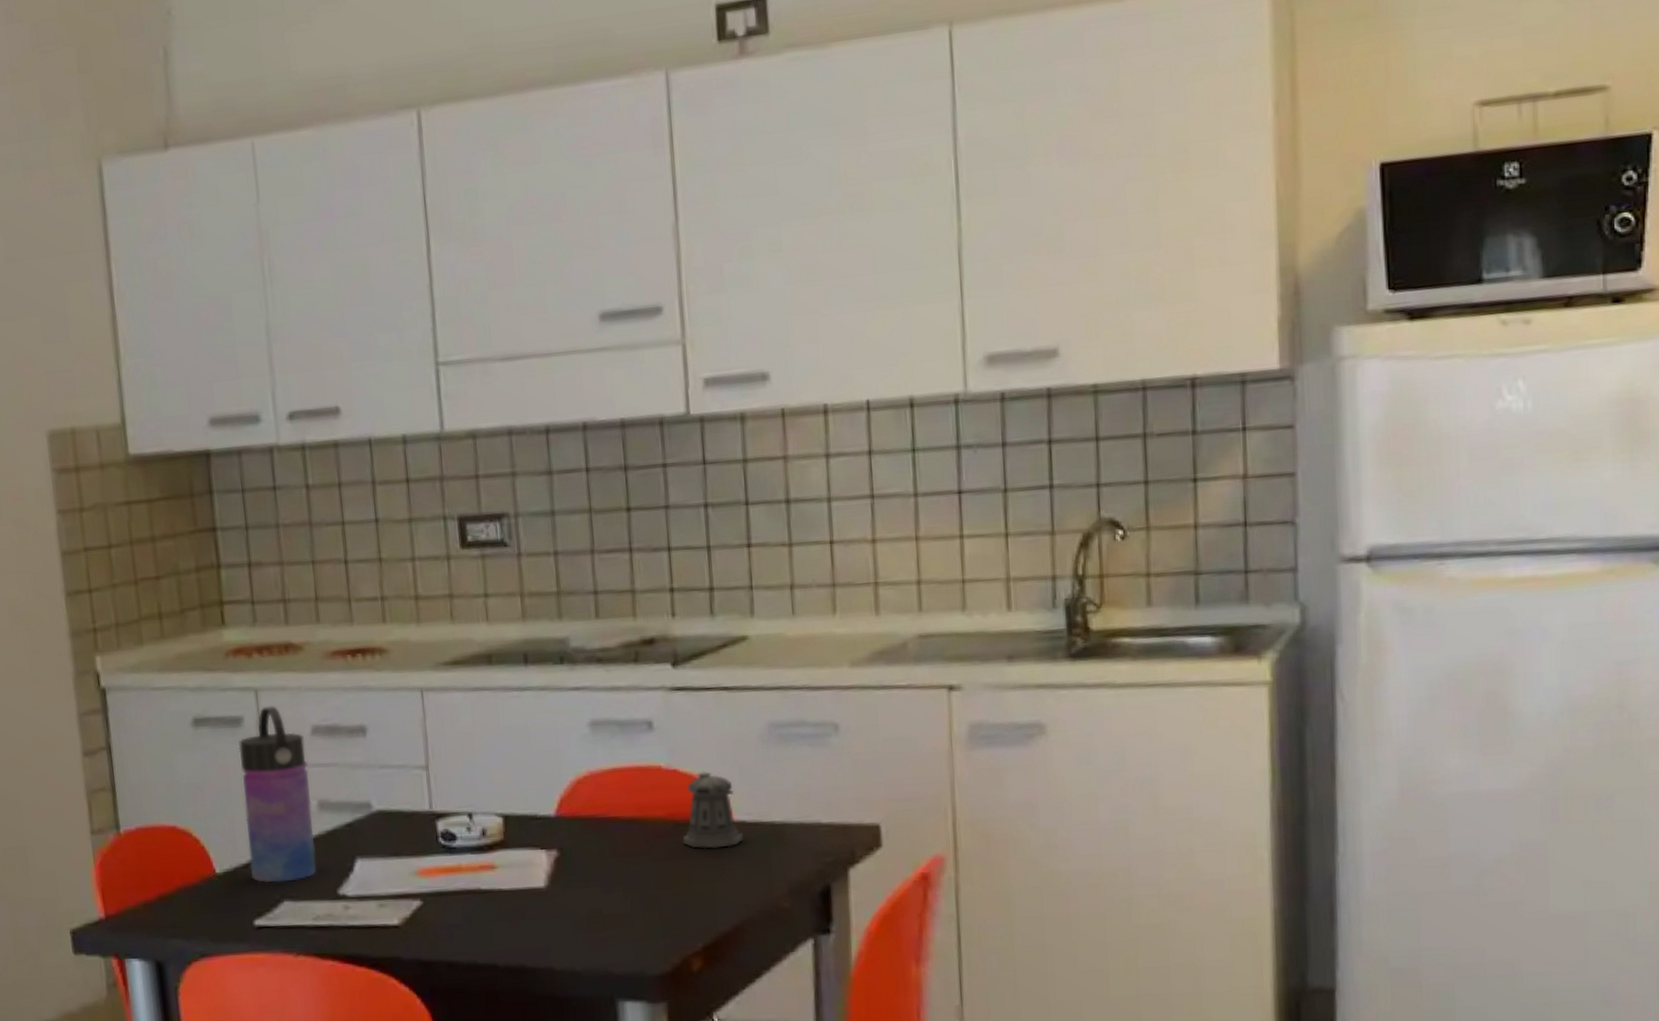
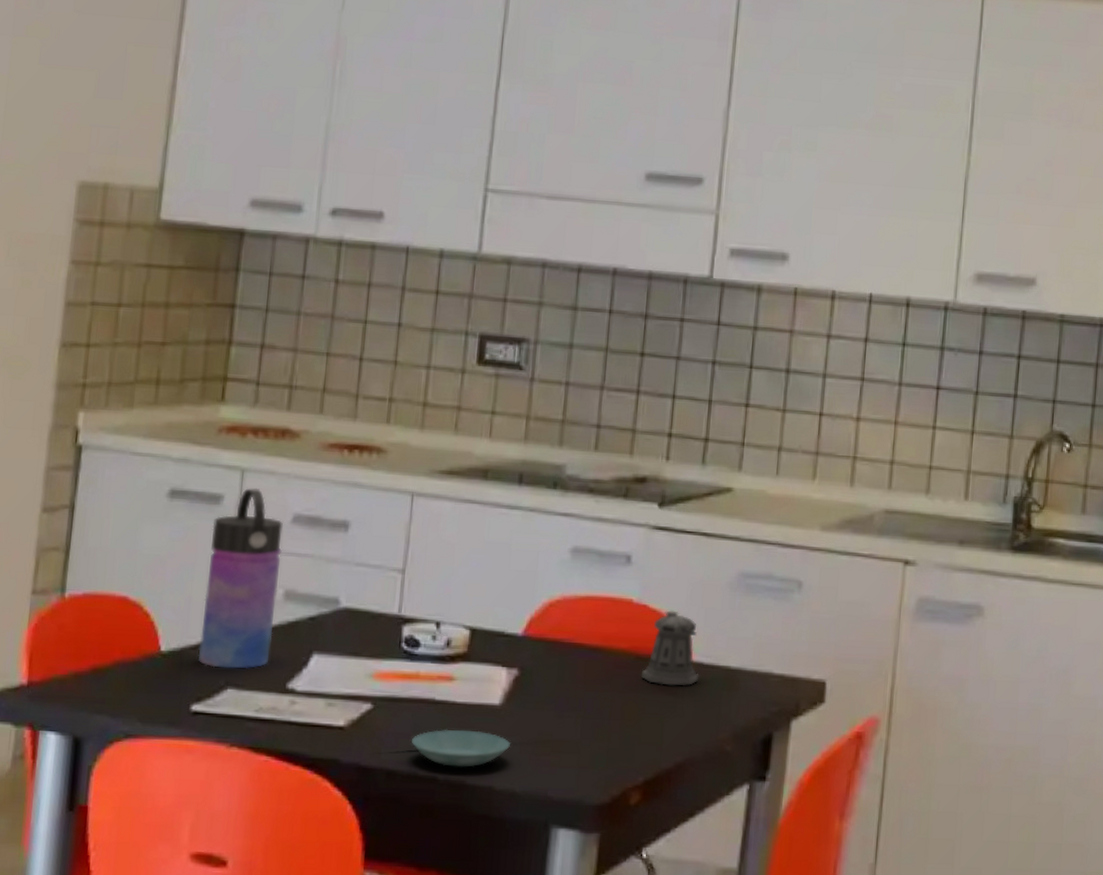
saucer: none [466,915,563,953] -> present [412,729,510,768]

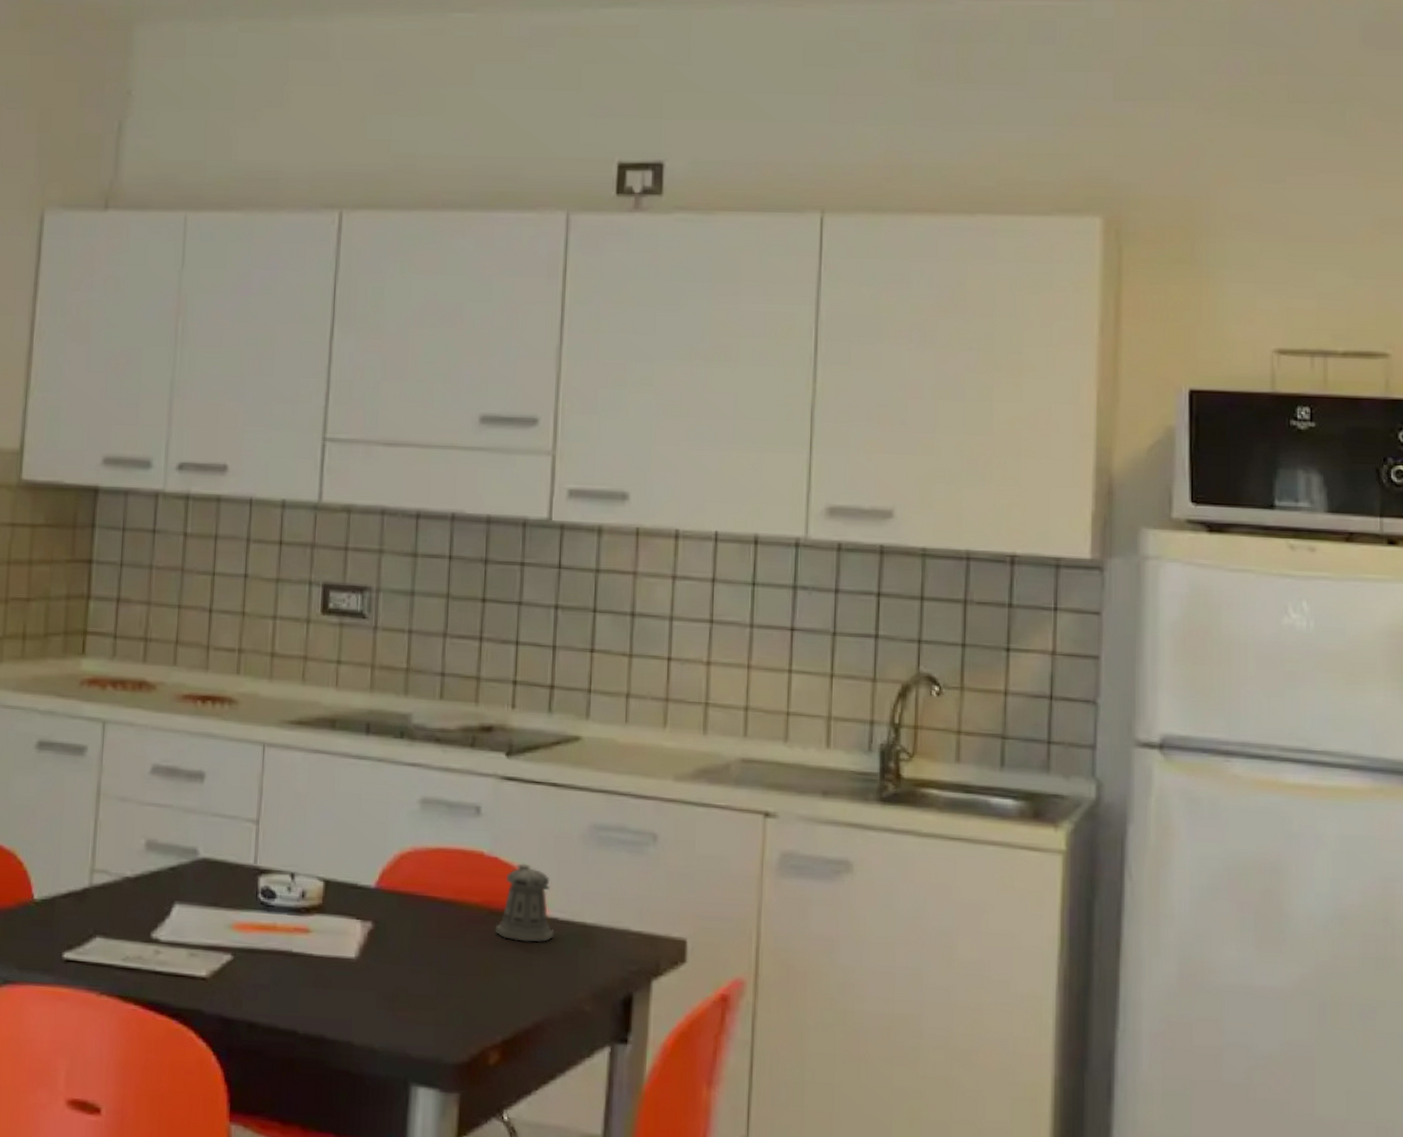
water bottle: present [197,488,283,669] -> none [68,739,143,918]
saucer: present [412,729,510,768] -> none [271,982,367,1022]

